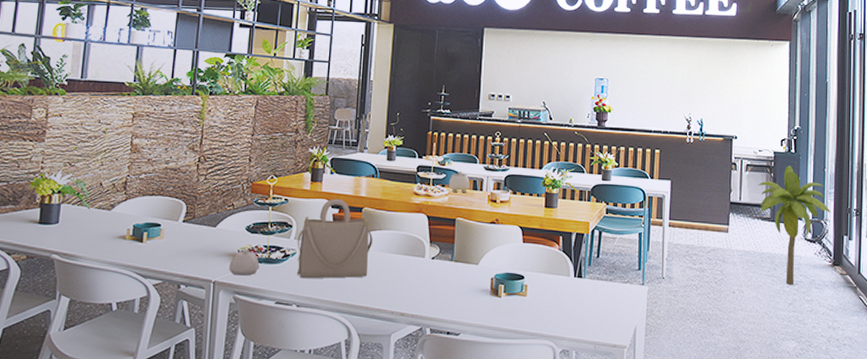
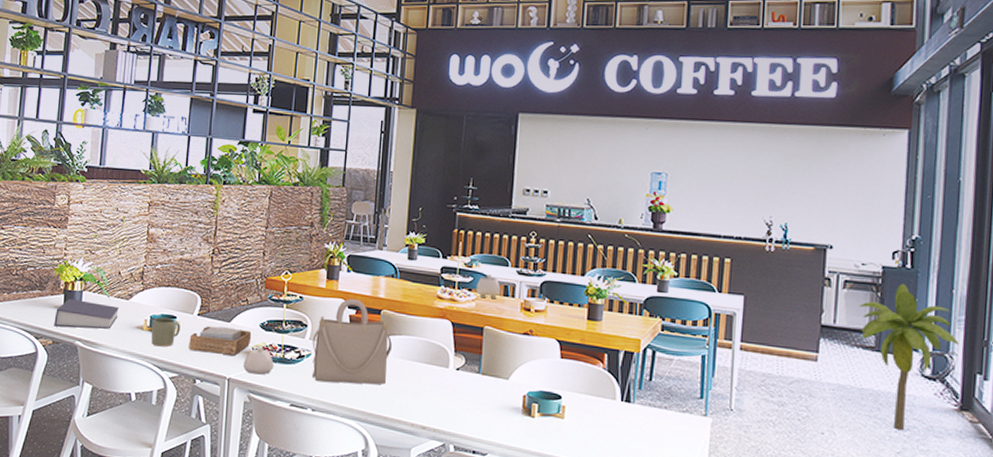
book: none [28,211,100,242] -> present [54,298,119,329]
mug: none [134,226,165,255] -> present [151,317,180,347]
napkin holder: none [173,231,238,259] -> present [189,326,252,355]

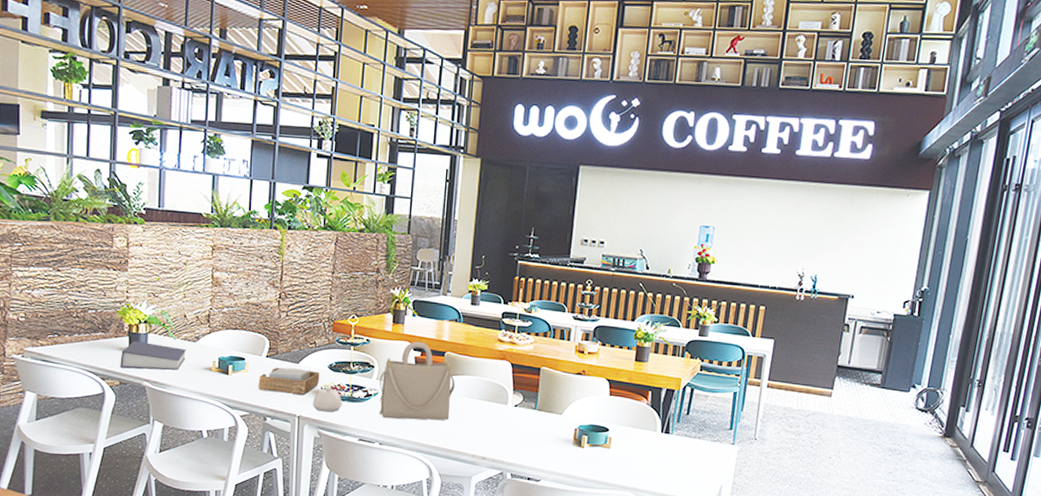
mug: present [151,317,180,347] -> none [220,359,249,387]
sugar bowl: present [475,274,501,300] -> none [534,319,558,343]
palm tree: present [859,284,959,431] -> none [870,330,949,455]

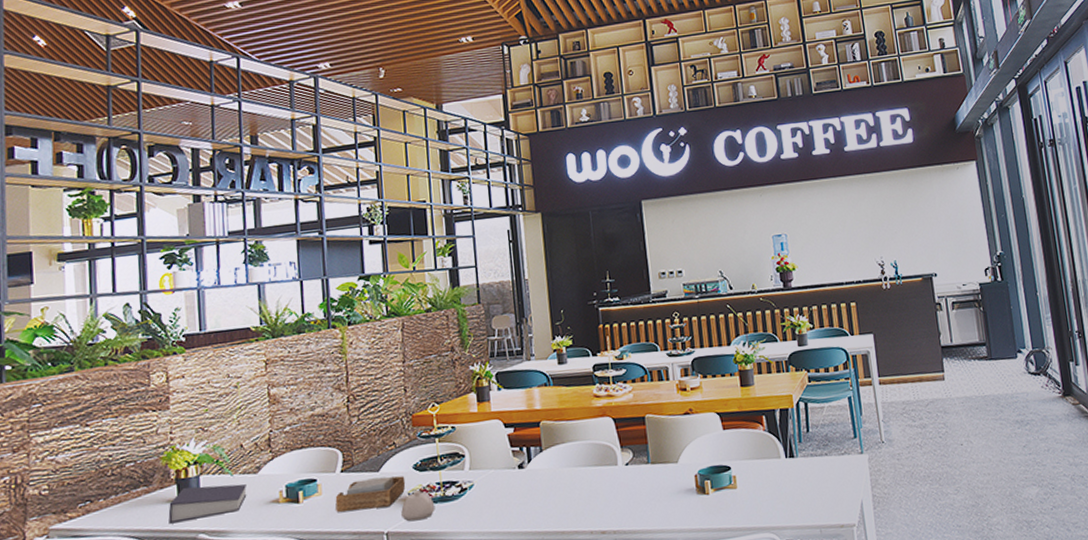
handbag: present [379,341,455,421] -> none [472,416,558,513]

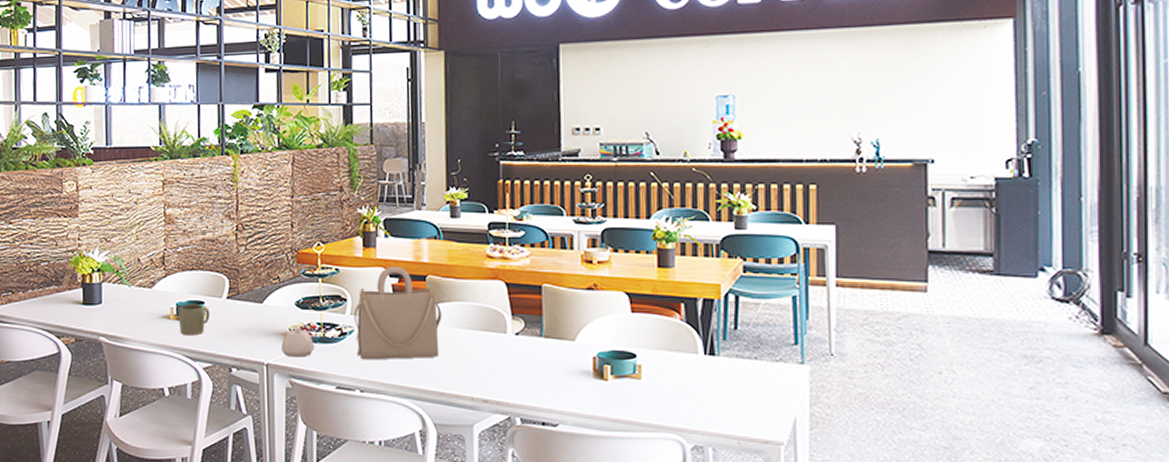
book: present [168,484,247,524] -> none [75,291,142,323]
mug: none [288,482,323,518] -> present [178,304,210,336]
napkin holder: present [335,476,406,513] -> none [220,309,287,339]
handbag: none [472,416,558,513] -> present [354,266,441,360]

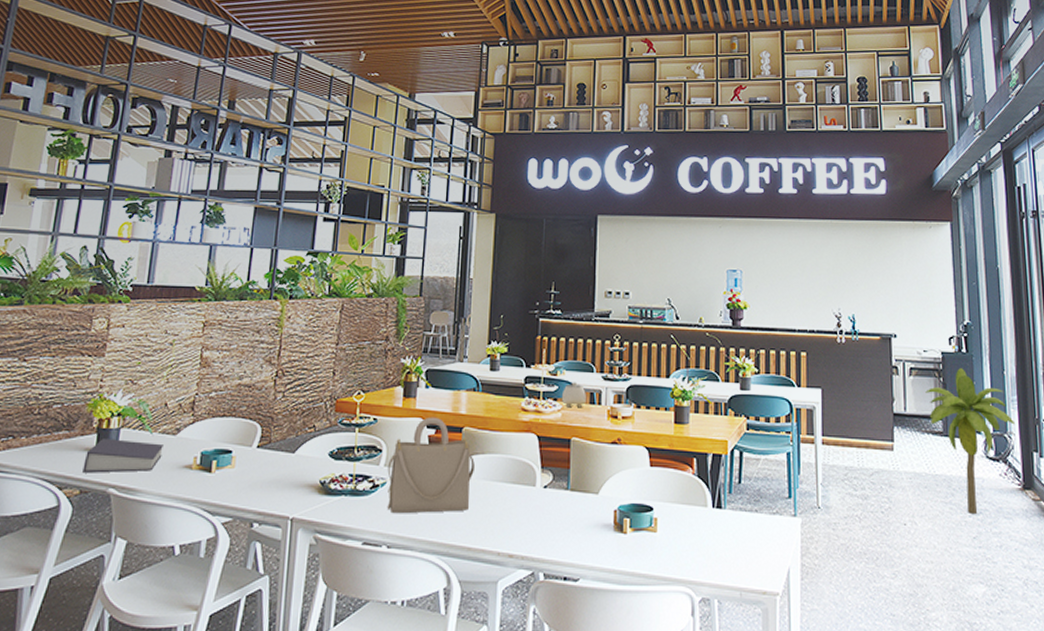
book: none [75,291,142,323] -> present [82,437,163,473]
mug: present [178,304,210,336] -> none [201,453,237,488]
sugar bowl: present [281,326,315,357] -> none [309,478,344,511]
sugar bowl: none [529,227,558,254] -> present [561,382,587,408]
palm tree: none [971,196,1093,363] -> present [925,368,1015,515]

